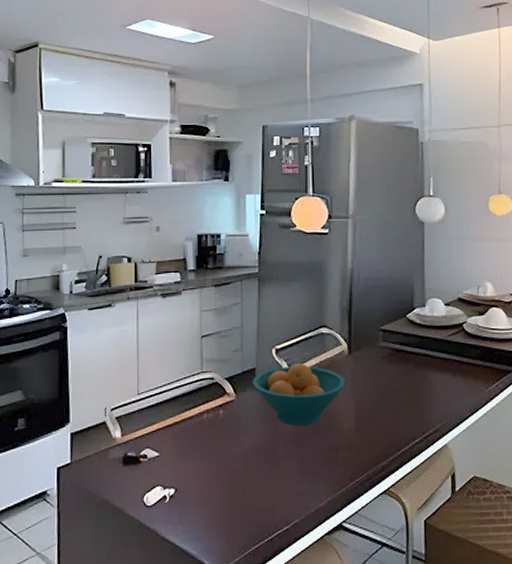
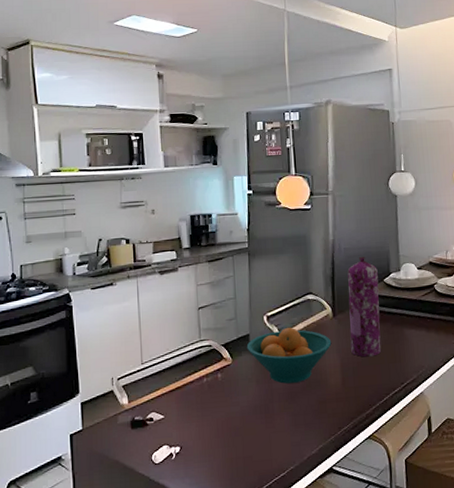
gas cylinder: none [366,289,401,401] -> present [347,257,381,357]

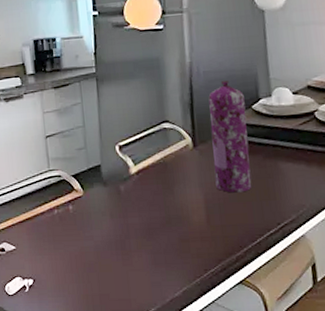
fruit bowl: present [246,327,332,384] -> none [98,158,193,219]

